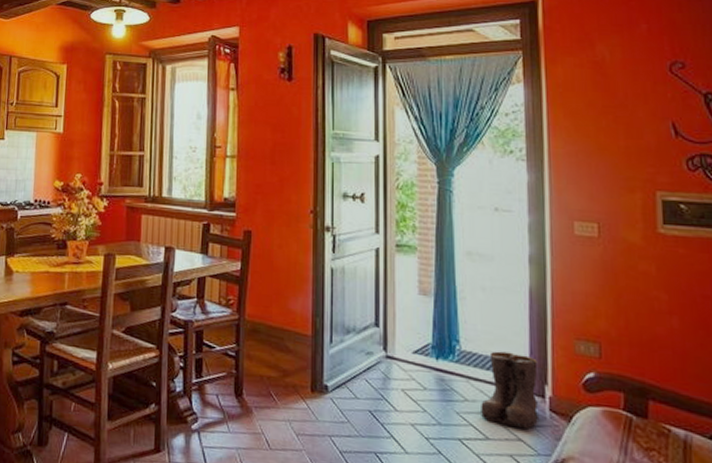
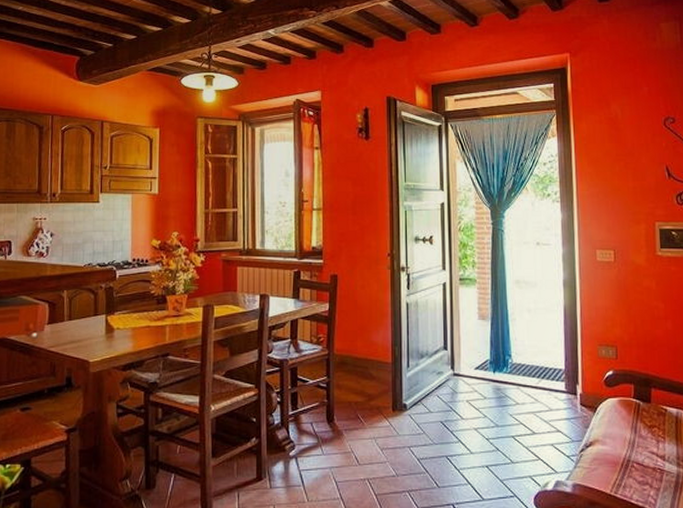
boots: present [481,351,540,428] -> none [529,361,573,421]

